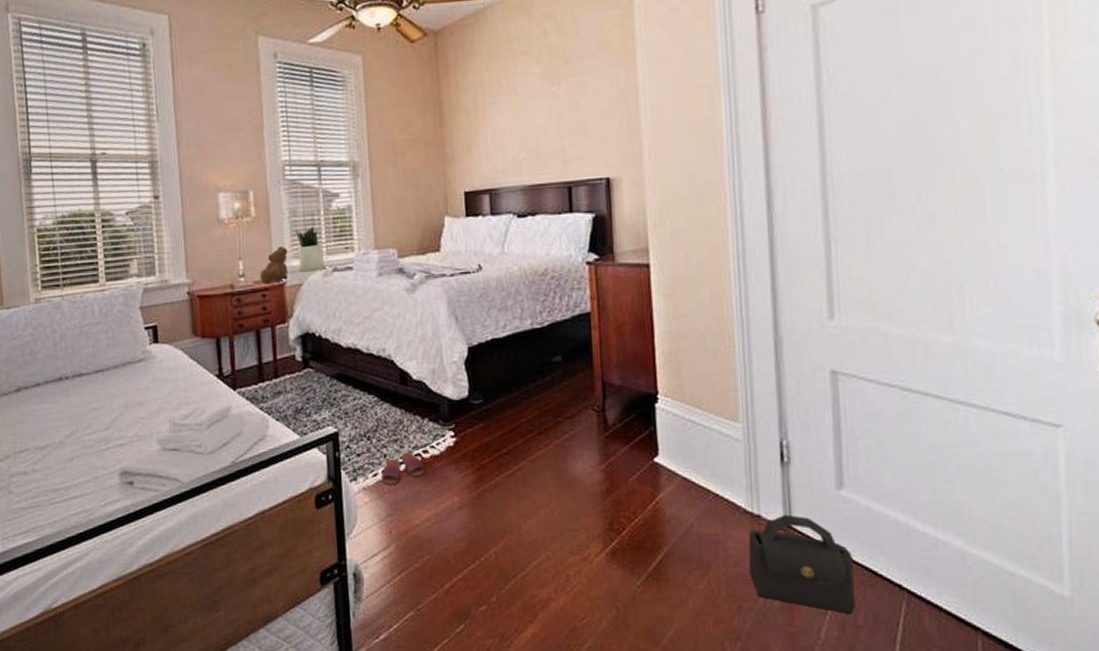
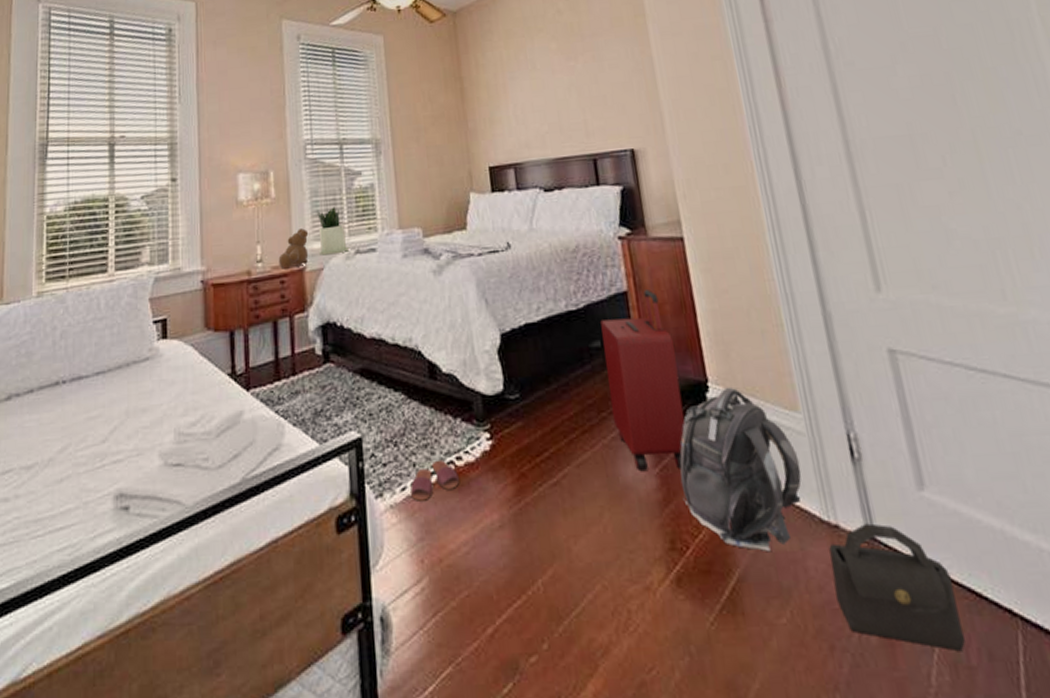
suitcase: none [563,311,633,466] -> present [600,290,685,470]
backpack: none [623,399,734,535] -> present [680,387,801,553]

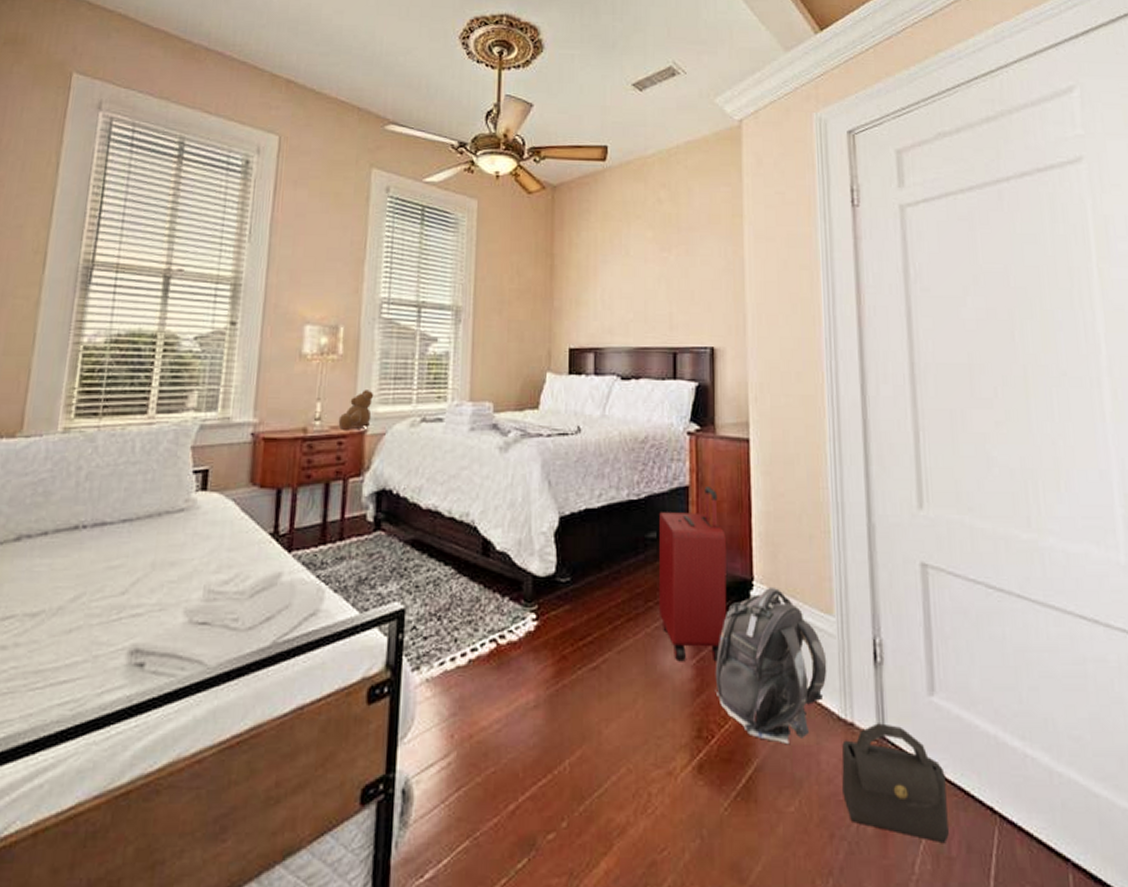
planter: present [317,207,349,256] -> none [382,371,415,420]
slippers: present [410,459,459,501] -> none [449,637,499,677]

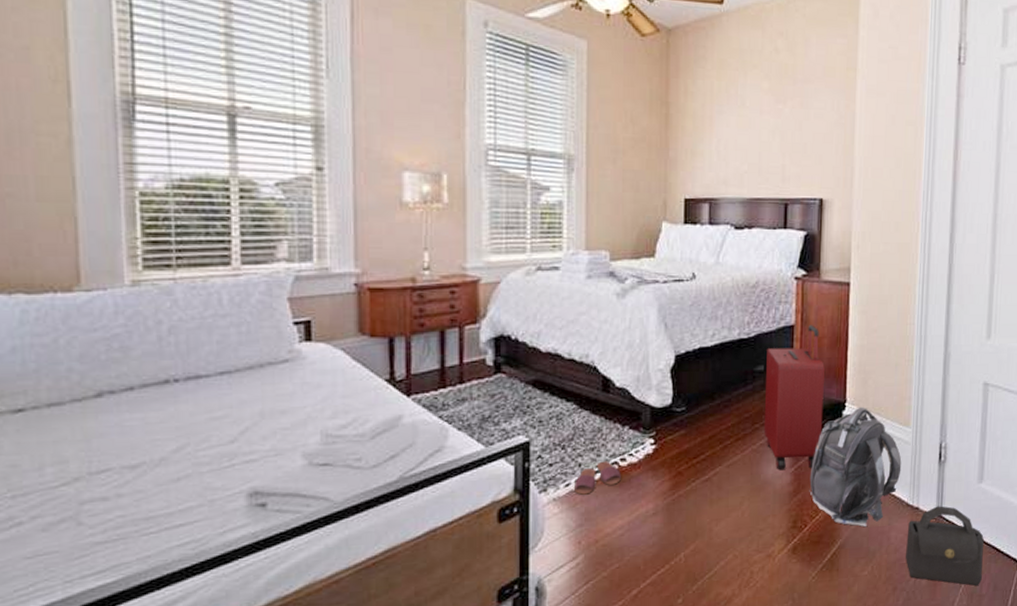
teddy bear: present [338,390,374,432] -> none [449,239,486,281]
slippers: none [449,637,499,677] -> present [574,461,621,495]

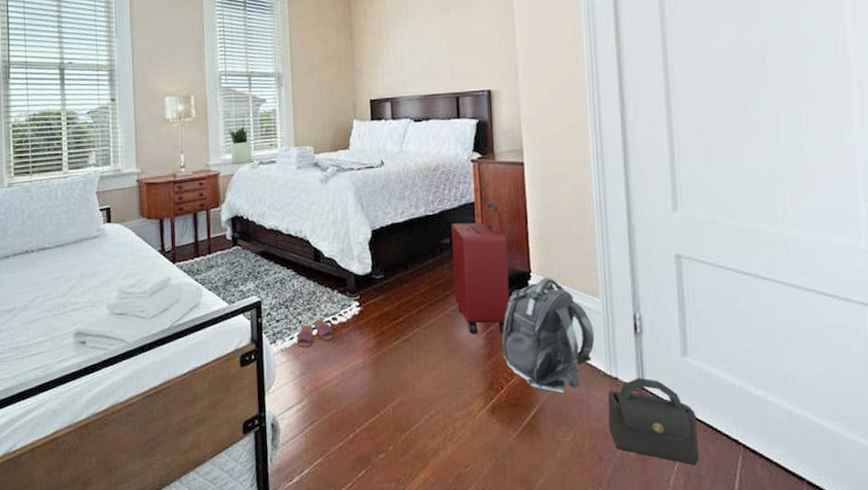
planter: none [495,220,530,269] -> present [229,127,254,165]

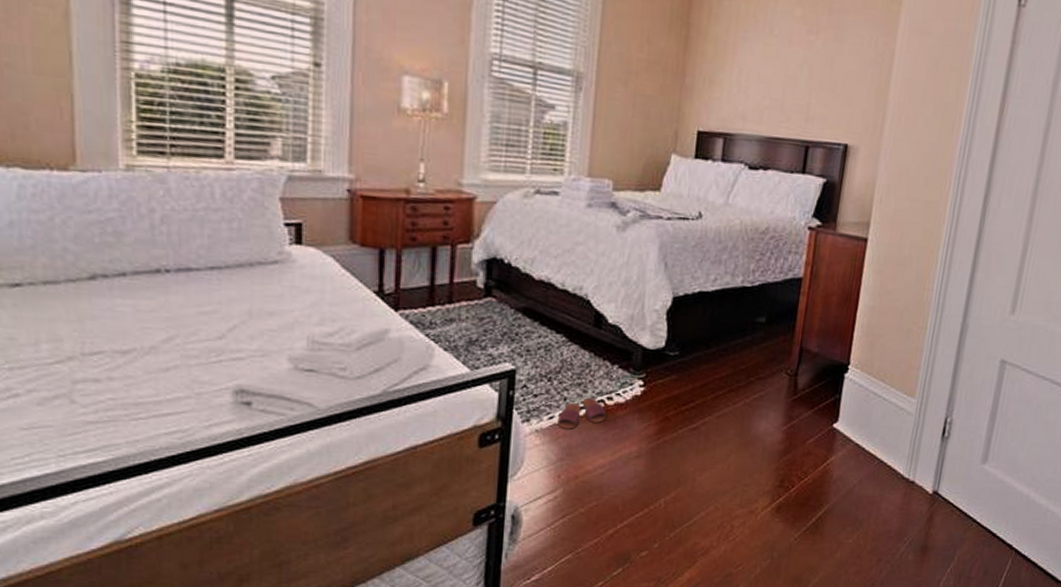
planter: present [229,127,254,165] -> none [492,138,528,191]
suitcase: present [451,202,510,334] -> none [758,280,831,429]
backpack: present [502,277,595,394] -> none [800,371,902,495]
handbag: present [608,378,699,466] -> none [894,482,980,568]

